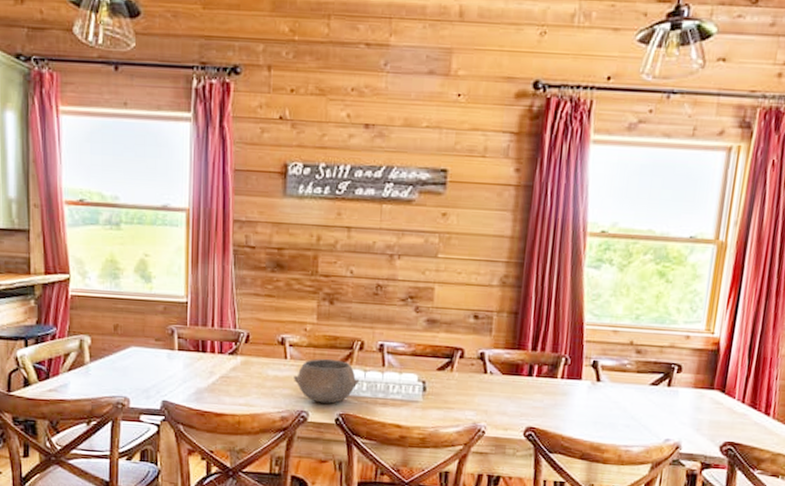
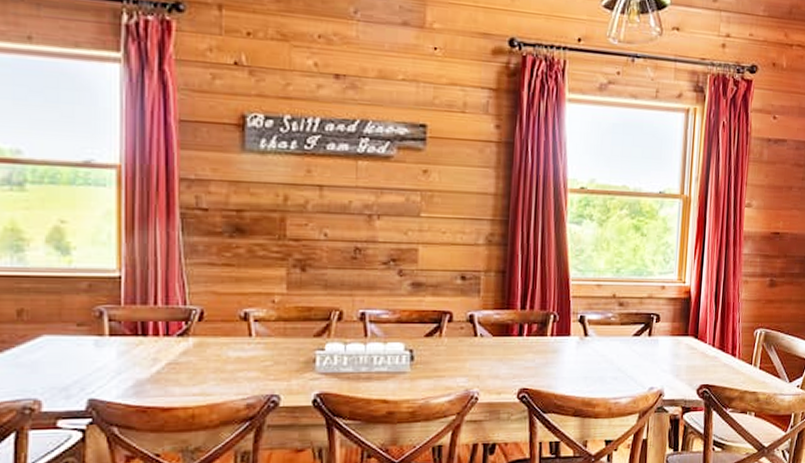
bowl: present [294,358,360,404] -> none [261,332,340,384]

